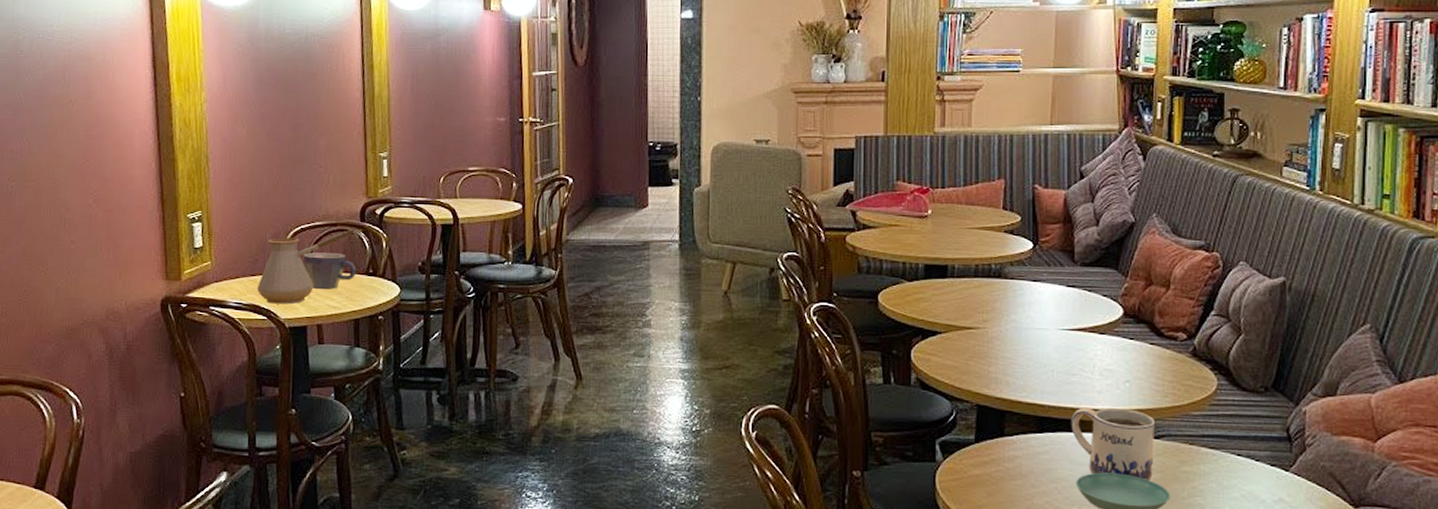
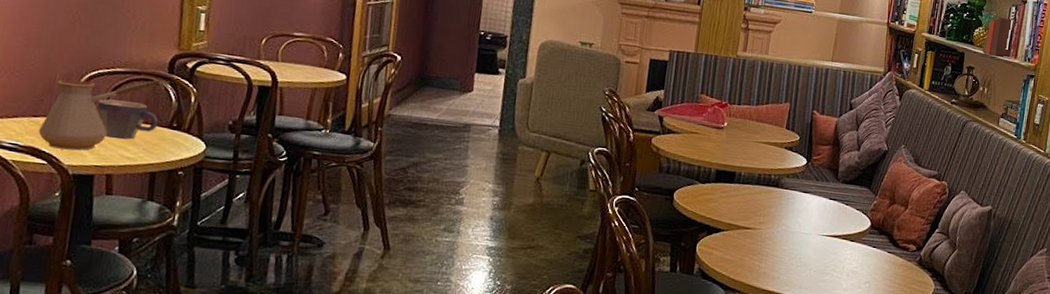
books: none [1248,43,1289,93] -> present [982,17,1013,59]

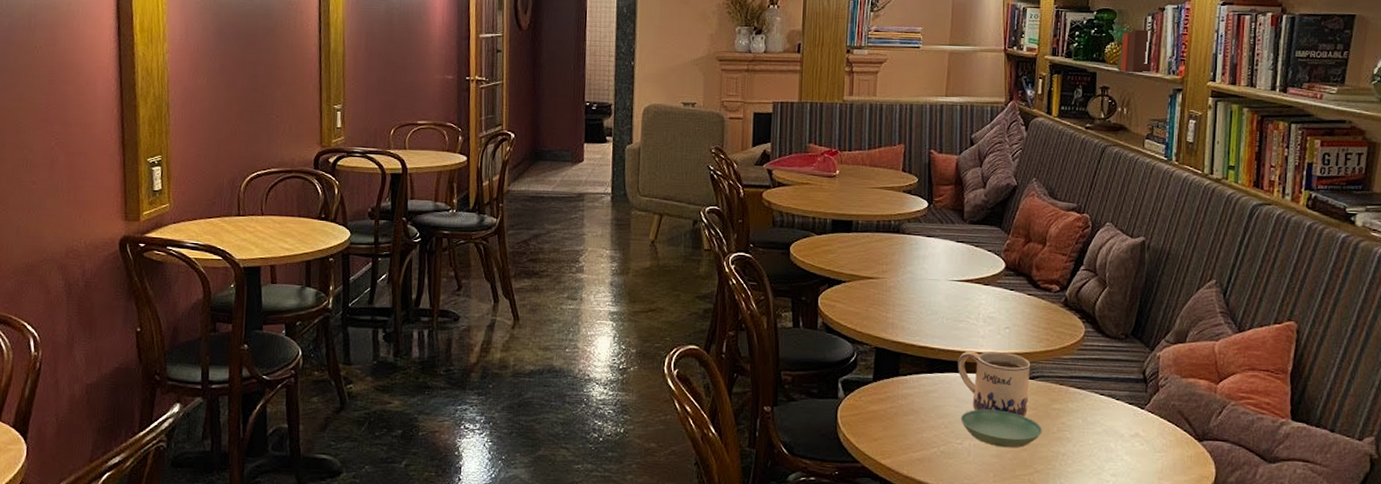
coffee pot: present [38,79,165,151] -> none [213,175,312,246]
cup: present [97,99,159,140] -> none [258,197,310,232]

